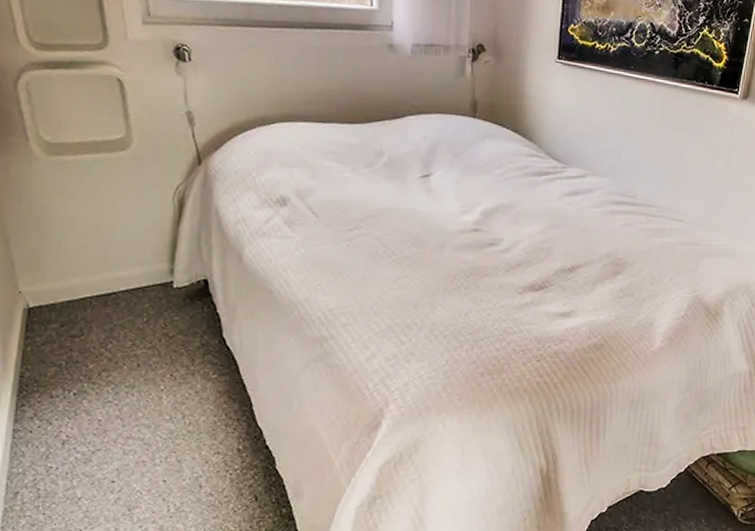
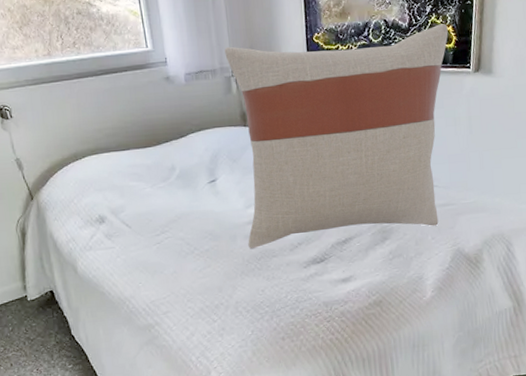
pillow: none [457,21,720,266] -> present [224,24,448,249]

